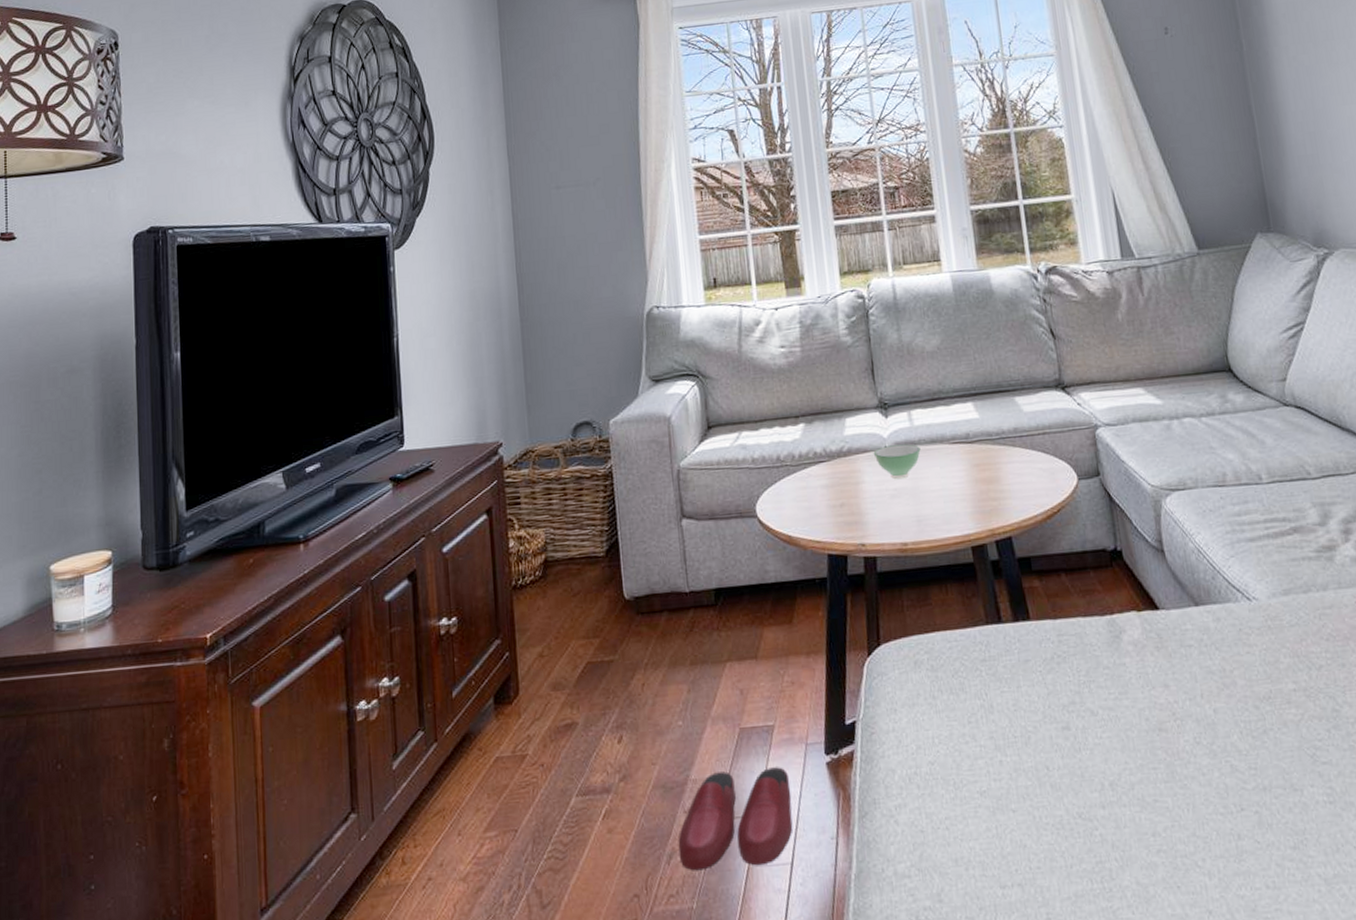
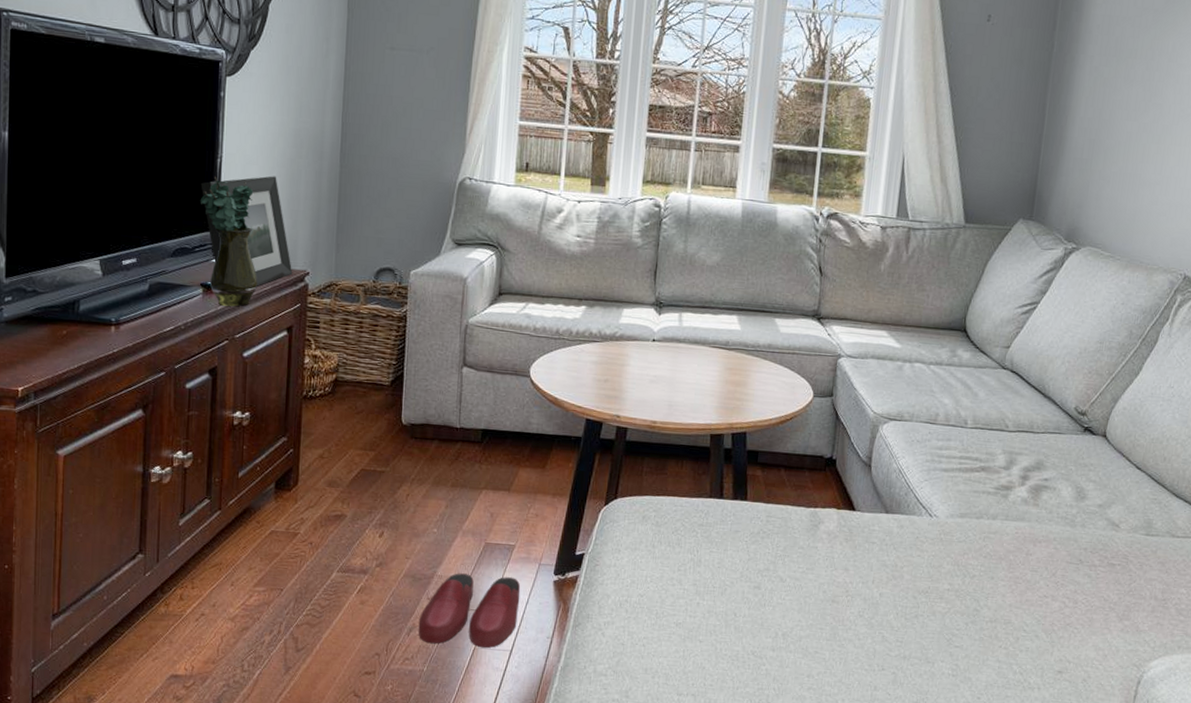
picture frame: none [379,344,485,470] -> present [200,176,293,287]
vase: none [380,356,449,499] -> present [200,176,258,307]
bowl: present [873,444,921,480] -> none [642,338,684,369]

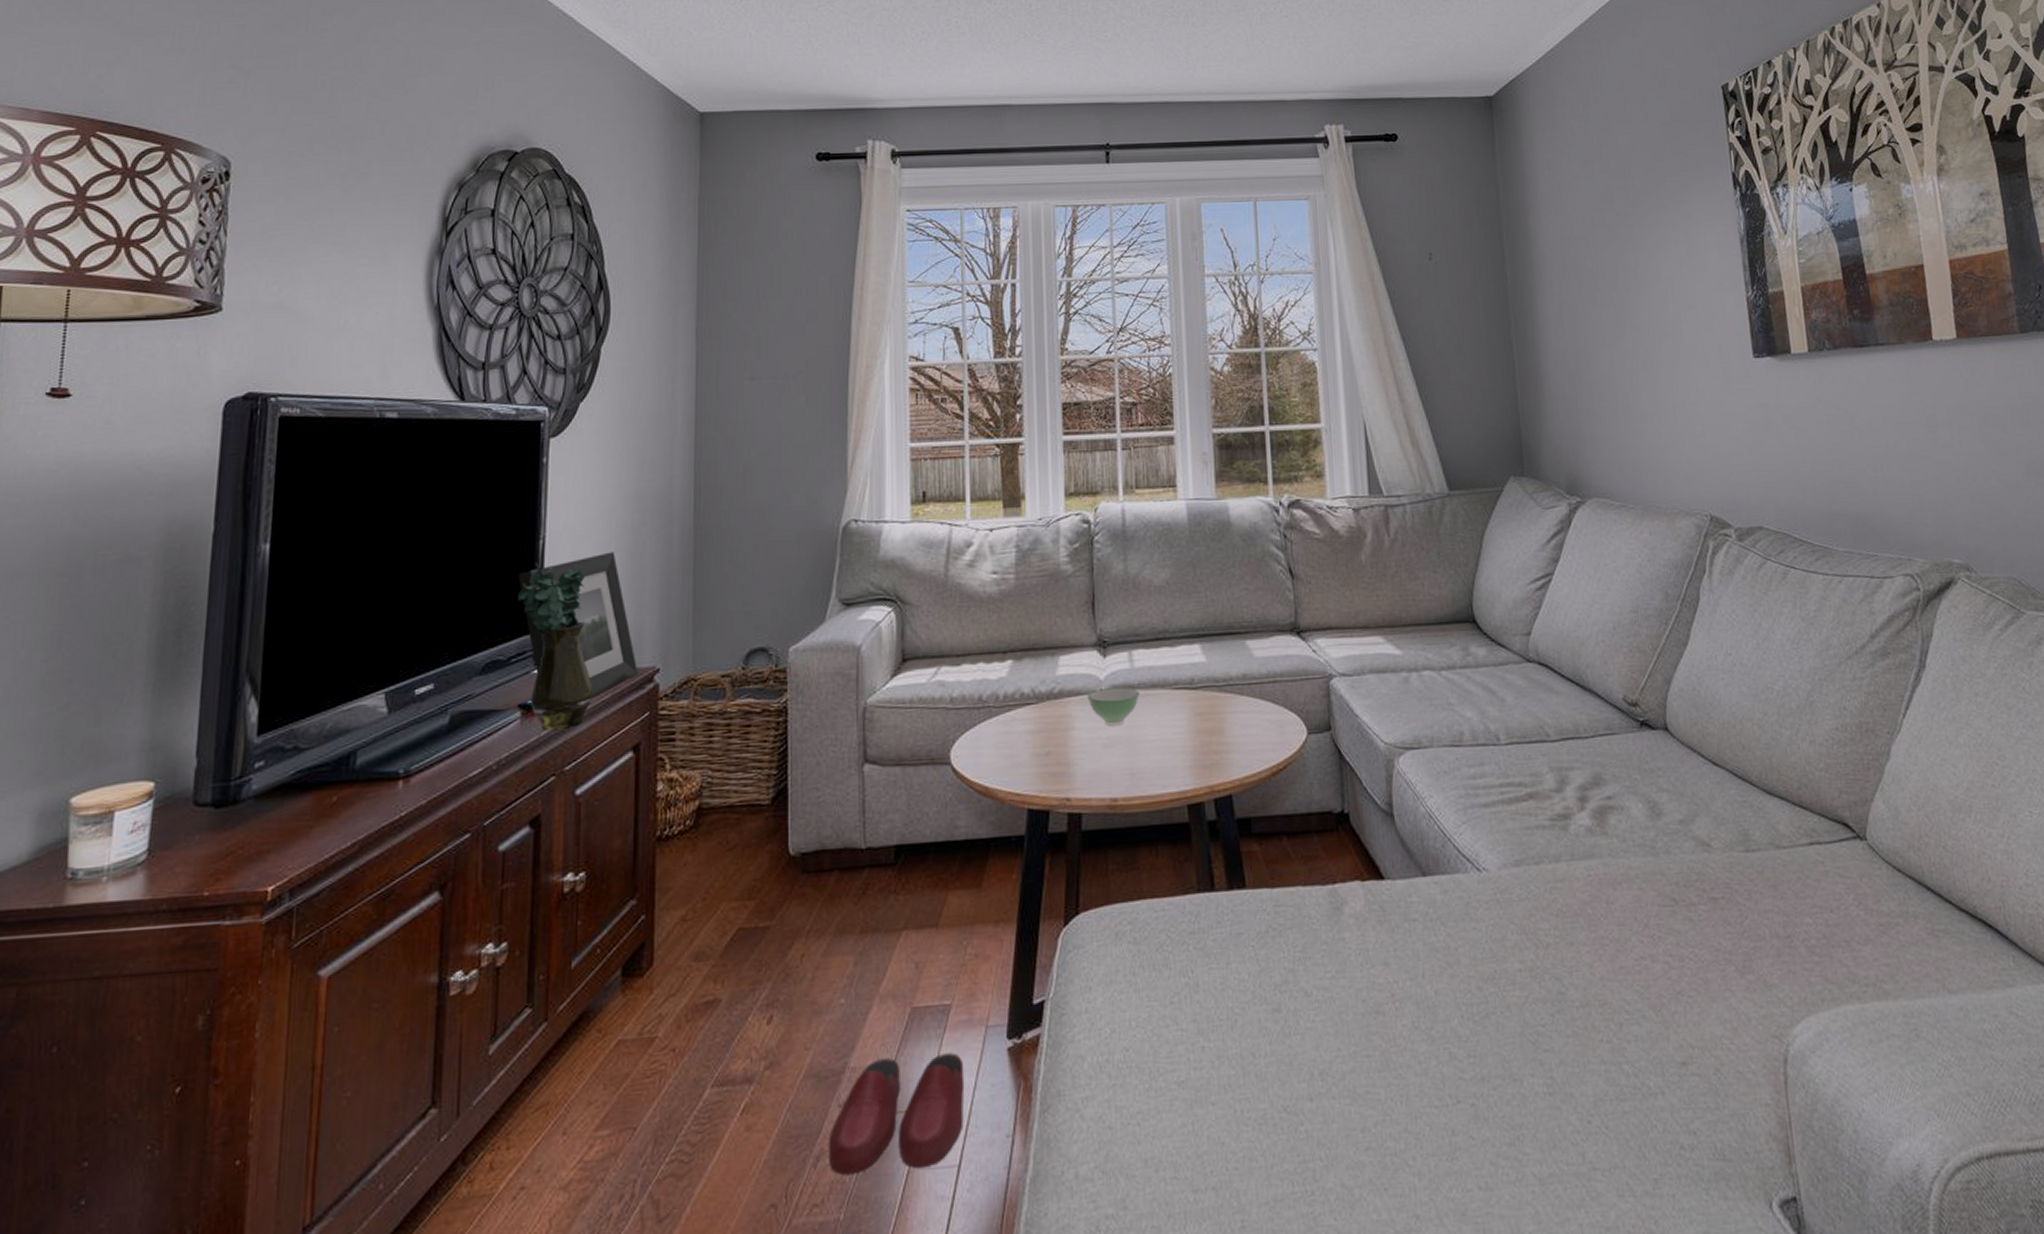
bowl: none [642,338,684,369] -> present [1087,687,1140,727]

